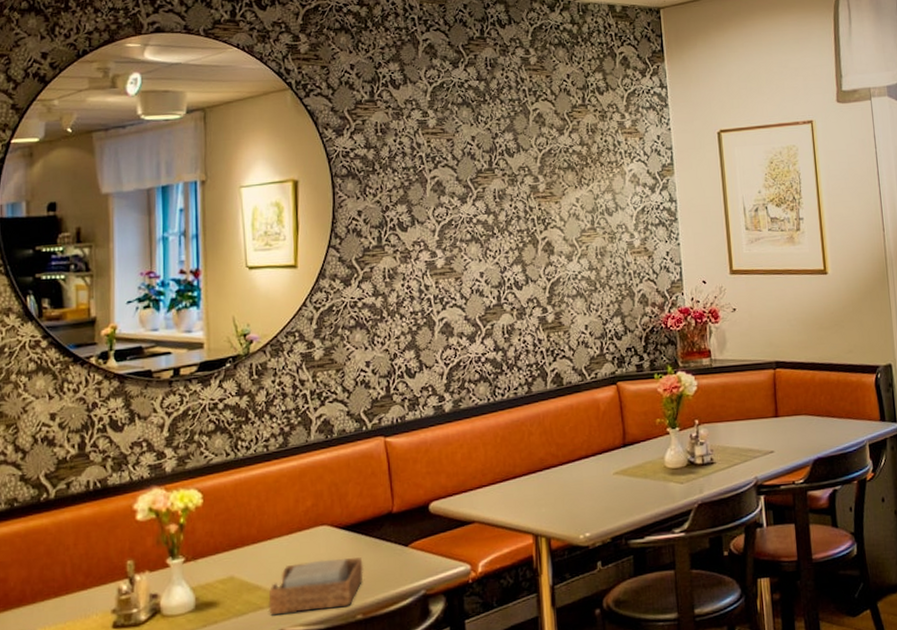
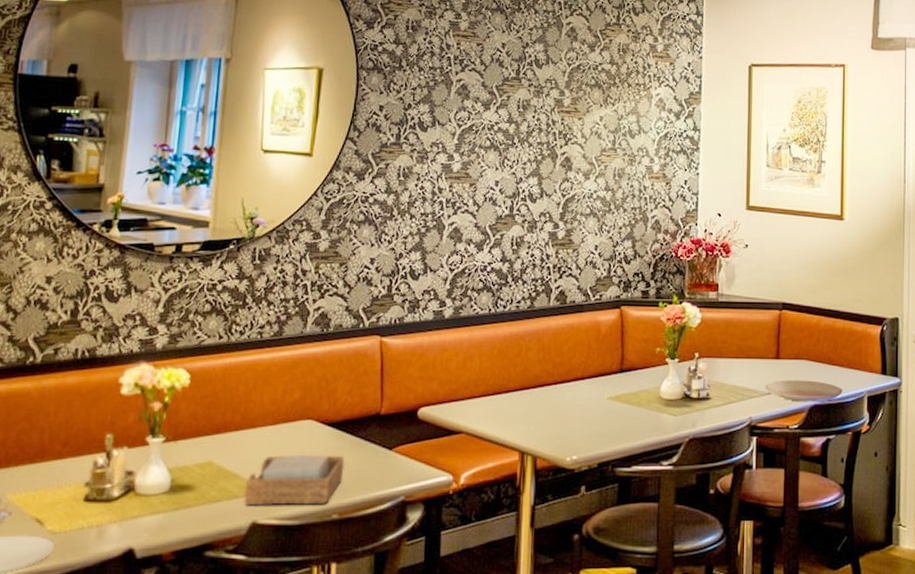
plate: none [767,434,844,457] -> present [765,380,843,402]

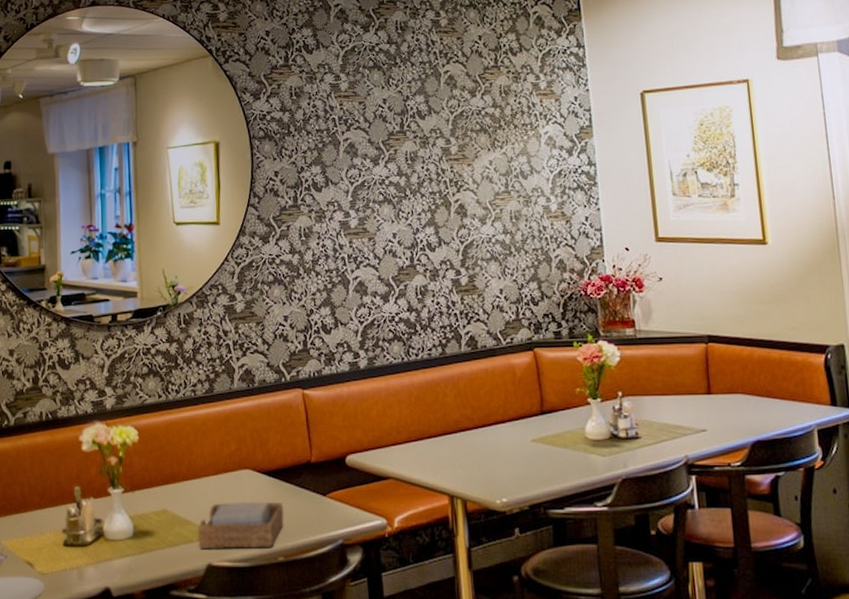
plate: present [765,380,843,402] -> none [699,415,788,438]

